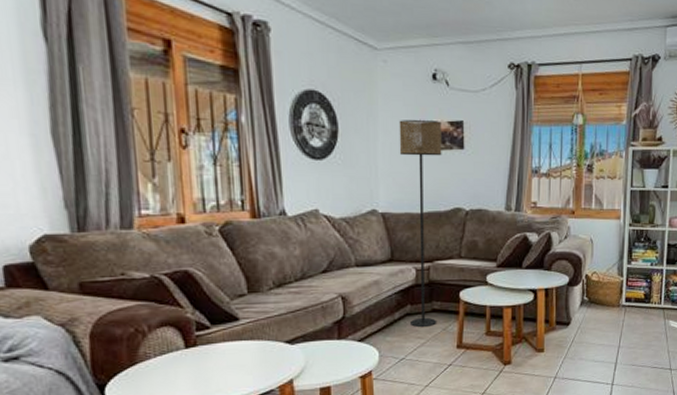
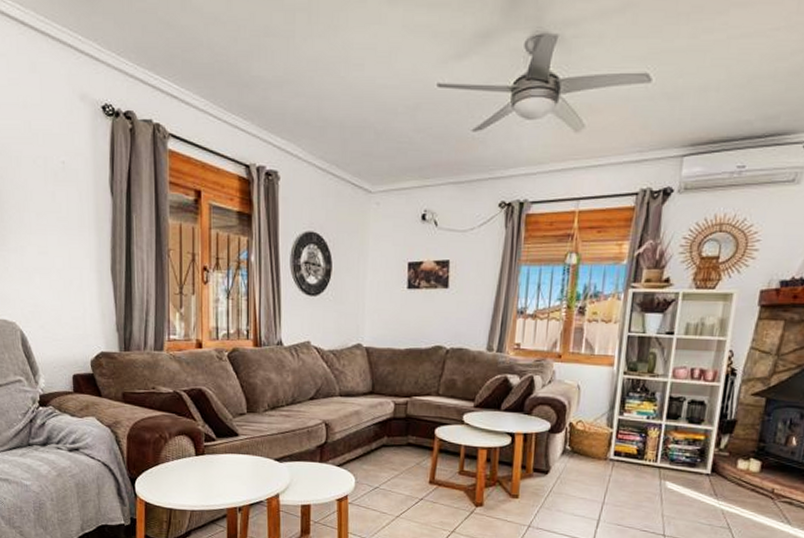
floor lamp: present [399,119,442,328] -> none [385,258,428,460]

